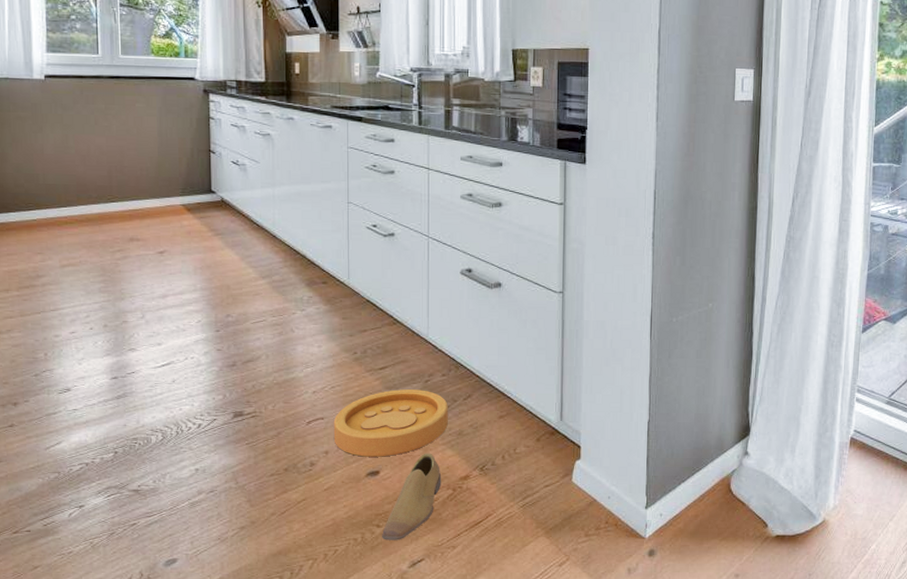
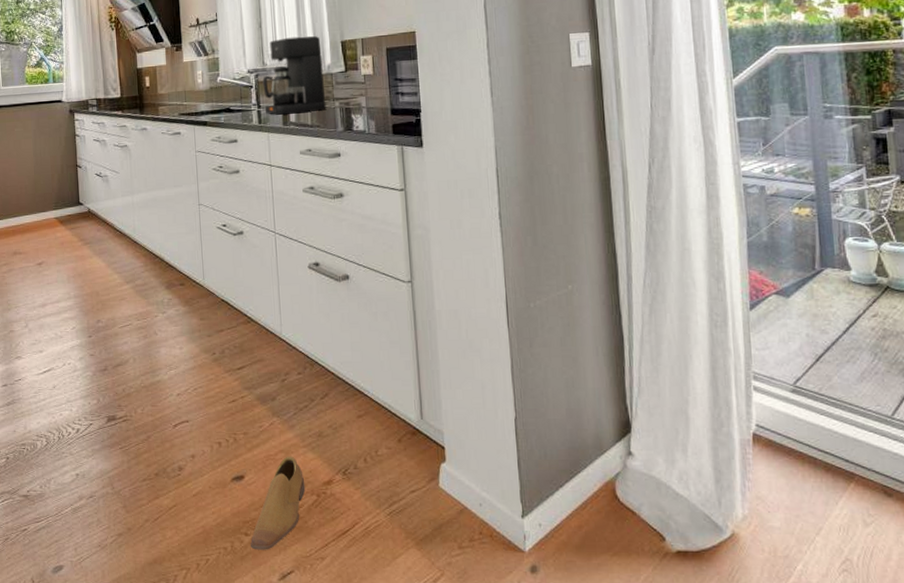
pet bowl: present [333,389,448,457] -> none [198,389,307,461]
coffee maker: none [426,39,492,118] -> present [262,36,327,115]

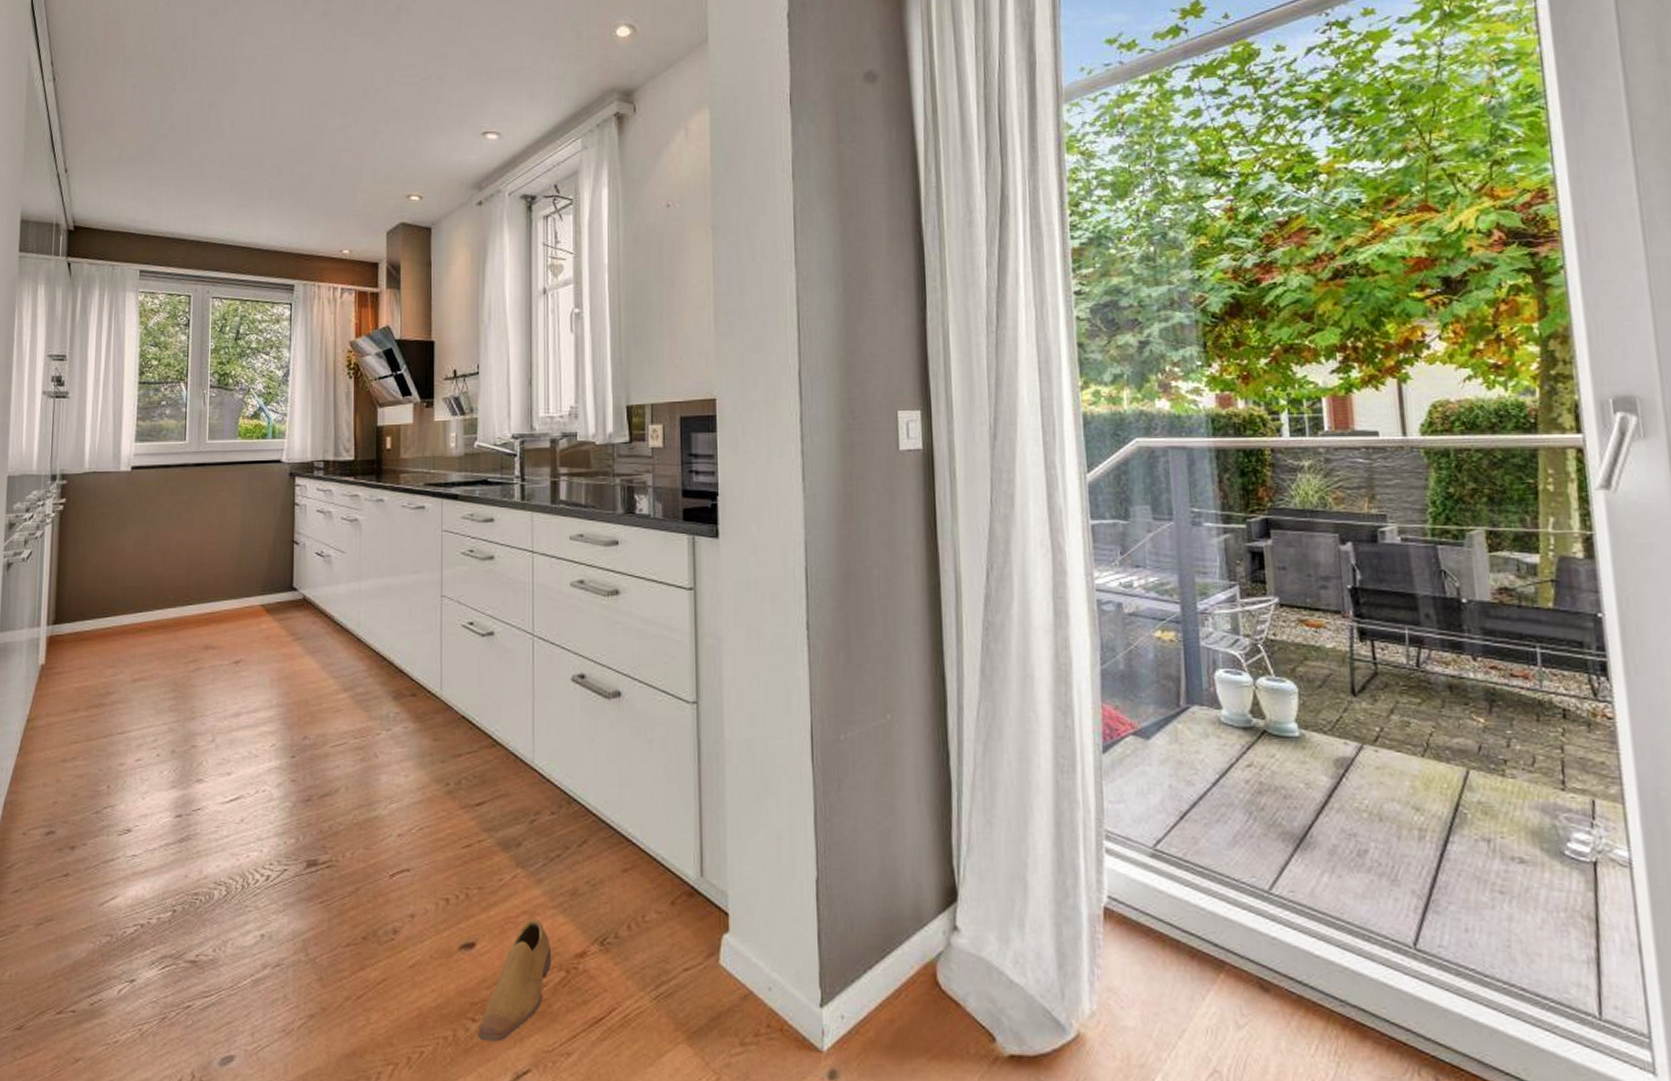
coffee maker: present [262,36,327,115] -> none [529,397,605,491]

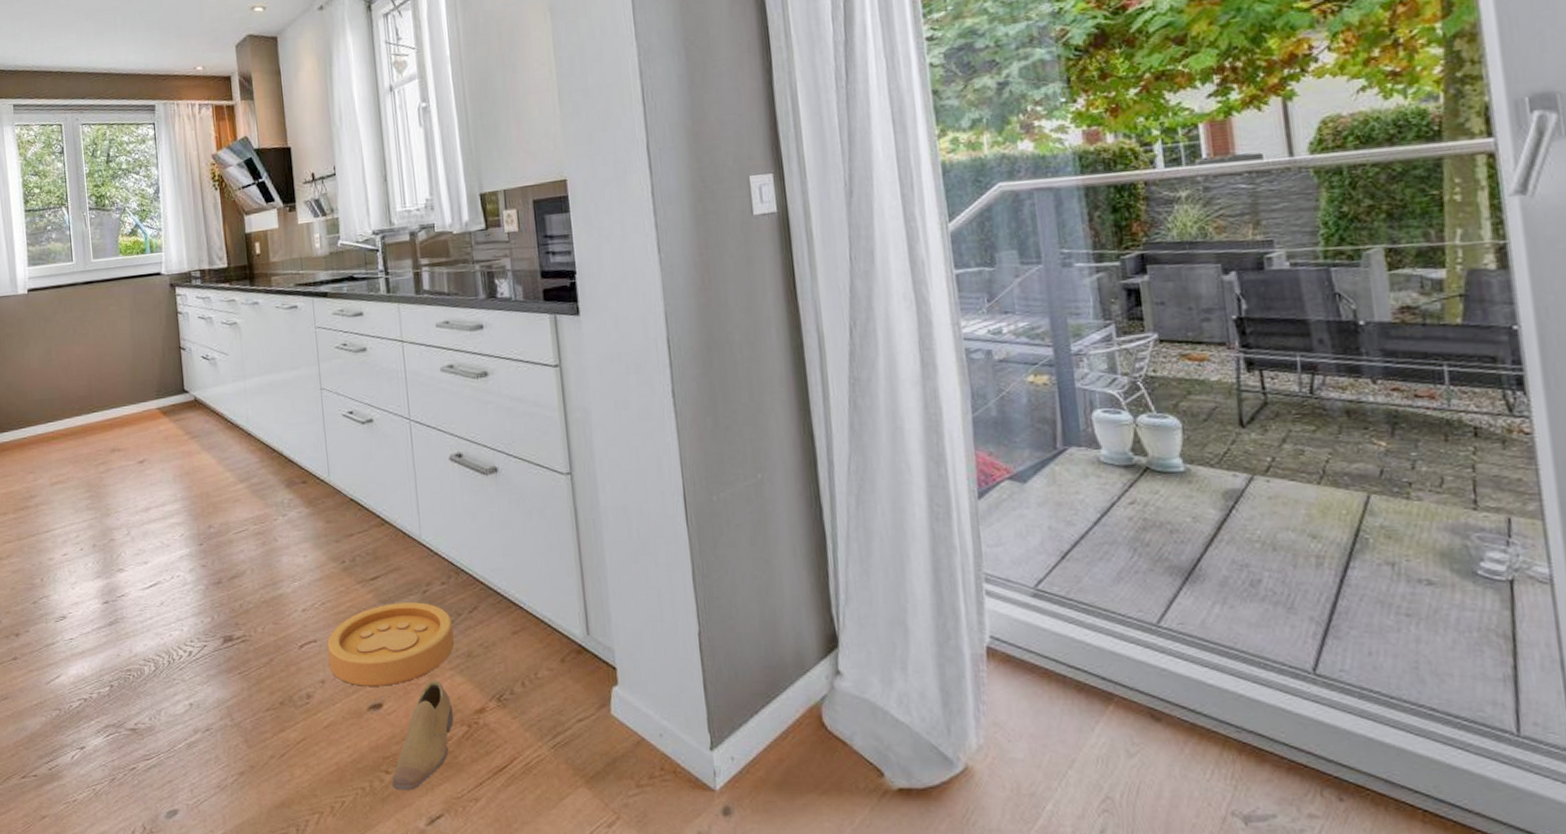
pet bowl: none [421,832,559,924] -> present [327,602,454,686]

